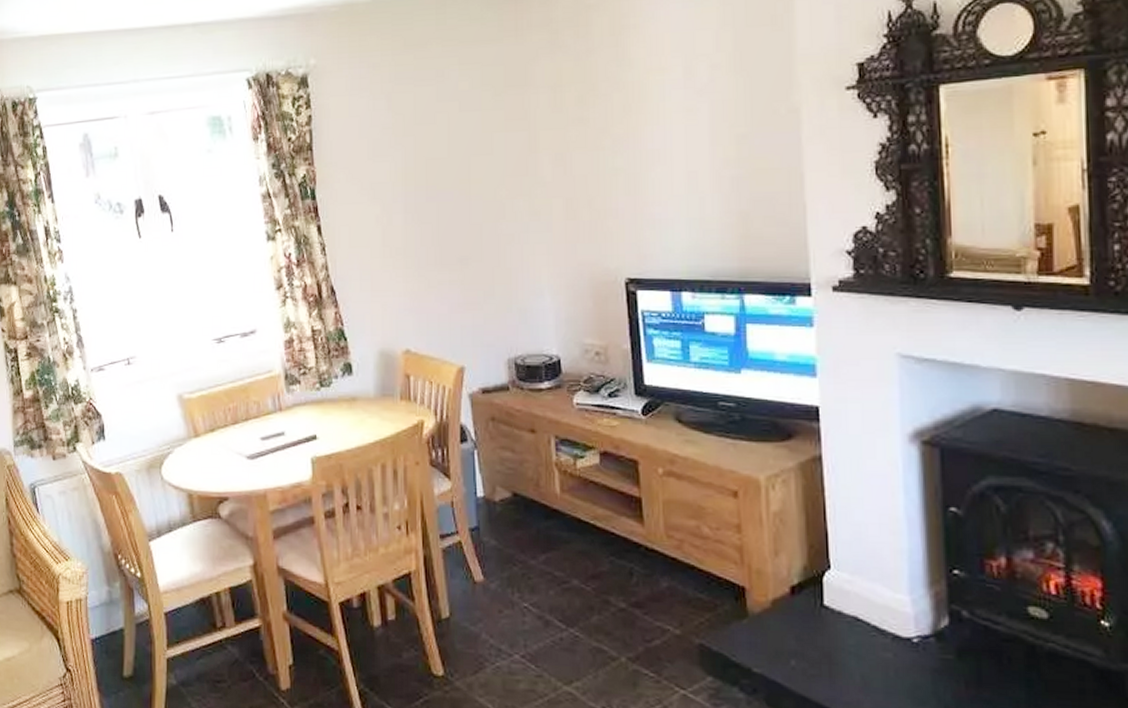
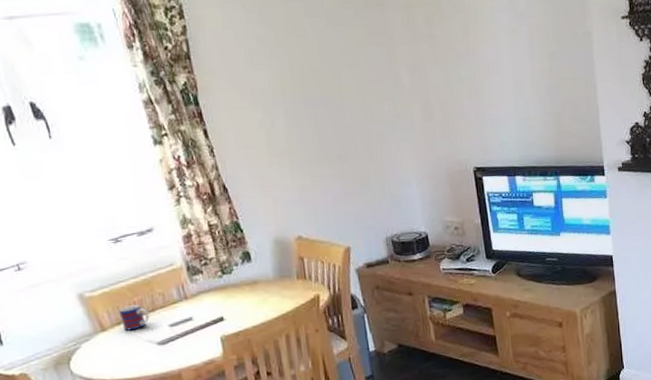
mug: none [213,412,242,439] -> present [119,305,149,331]

